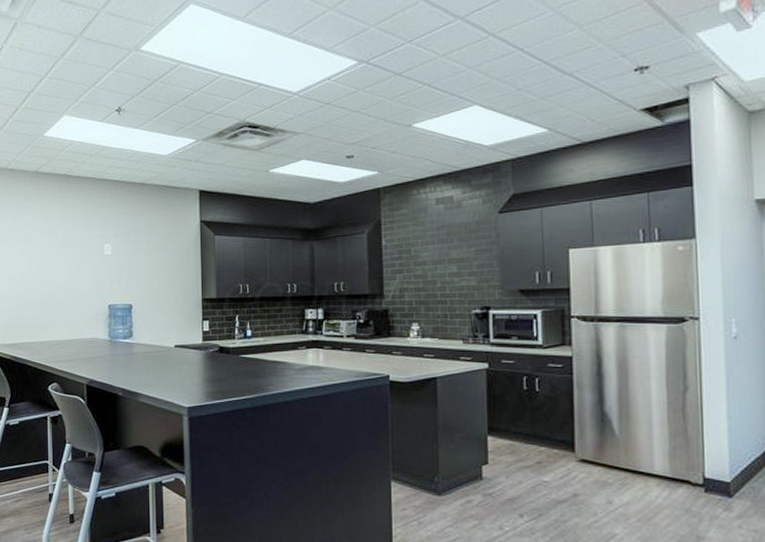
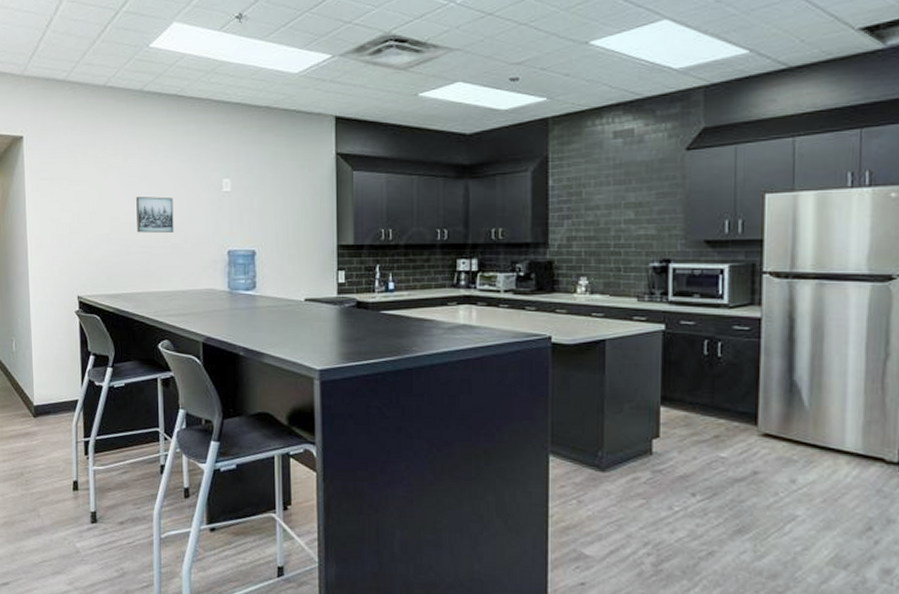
wall art: none [31,260,63,291] -> present [136,197,174,233]

